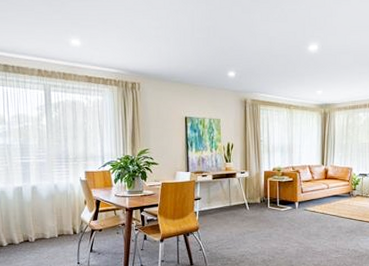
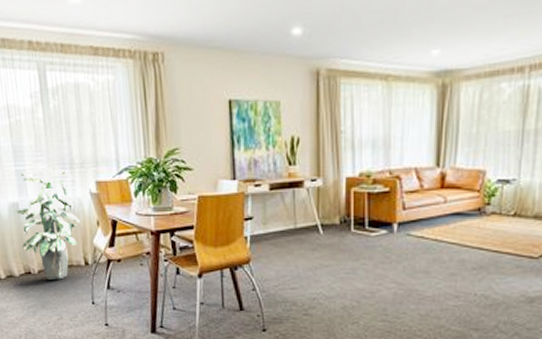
indoor plant: none [18,157,72,246] -> present [14,162,81,280]

